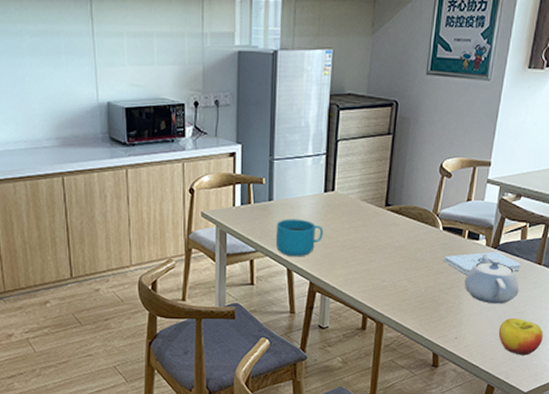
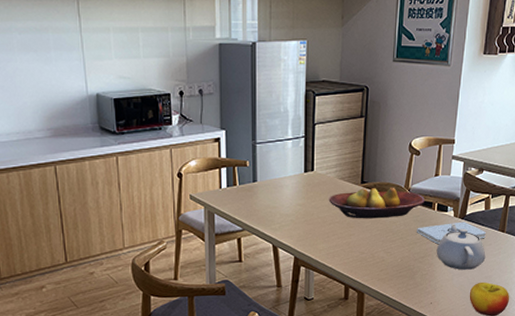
cup: present [275,219,323,257] -> none [261,198,305,234]
fruit bowl: none [349,211,454,245] -> present [328,187,425,219]

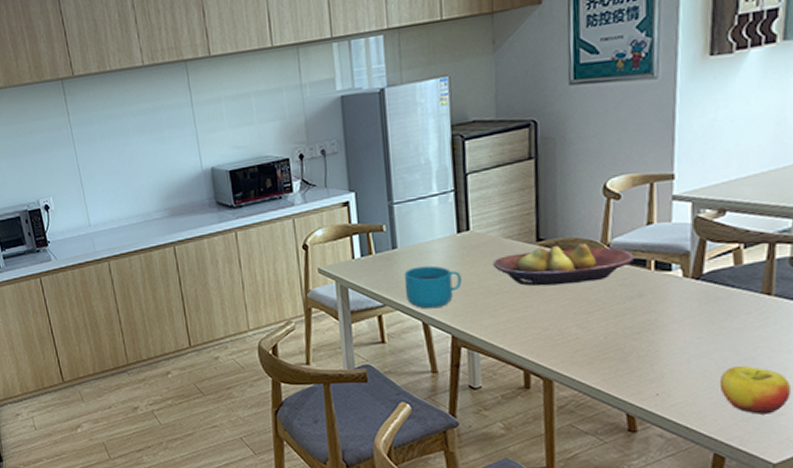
cup: none [261,198,305,234] -> present [404,265,462,309]
notepad: present [417,221,486,244] -> none [625,283,739,315]
teapot: present [436,224,486,270] -> none [658,287,743,350]

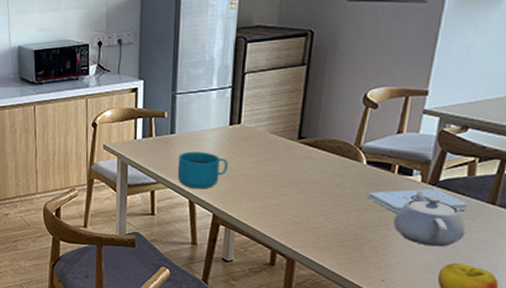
fruit bowl: present [492,243,634,286] -> none [257,144,381,179]
notepad: none [625,283,739,315] -> present [368,188,467,213]
teapot: none [658,287,743,350] -> present [393,191,466,247]

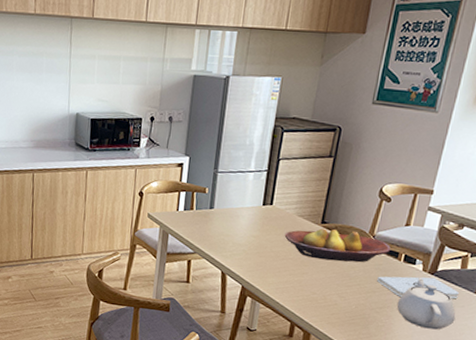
cup: present [177,151,228,189] -> none [212,226,259,263]
fruit bowl: none [257,144,381,179] -> present [284,228,391,263]

